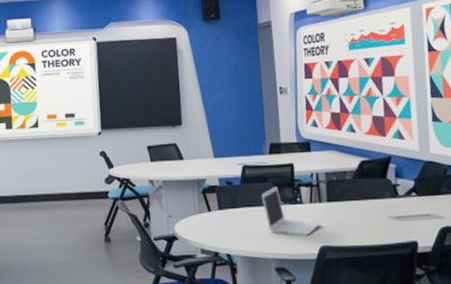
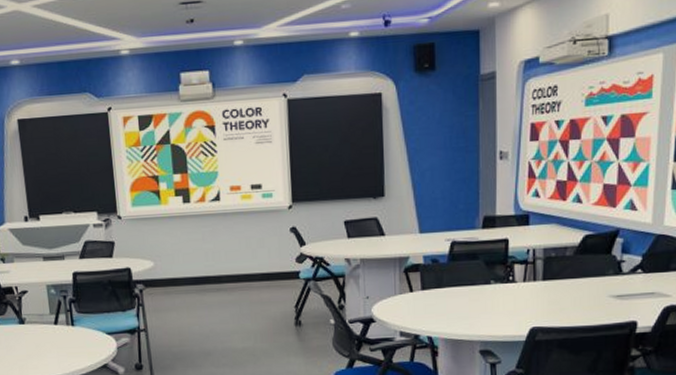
laptop: present [261,186,321,236] -> none [469,264,534,317]

